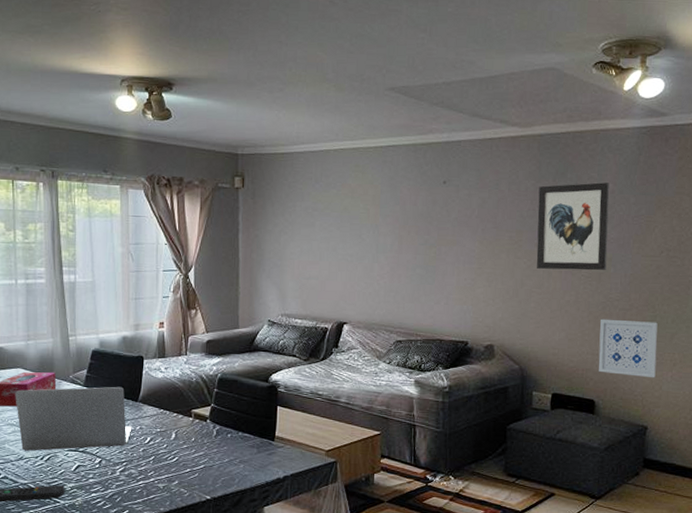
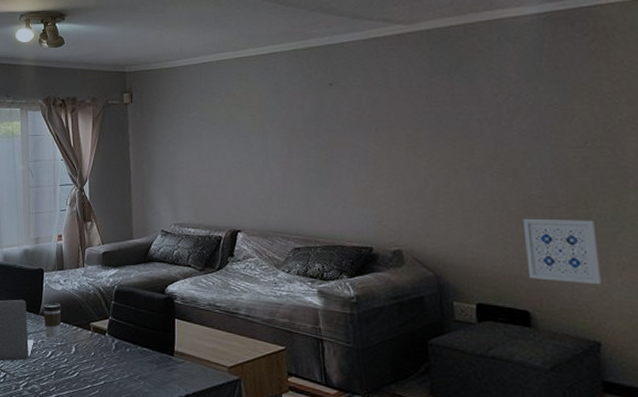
coffee cup: none [141,390,162,423] -> present [42,303,61,337]
wall art: present [536,182,610,271] -> none [433,73,522,167]

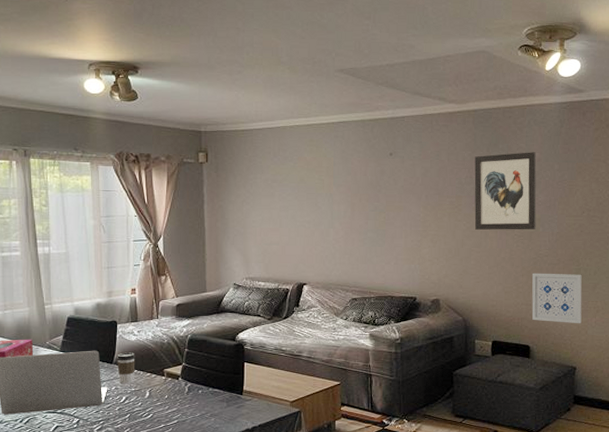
wall art: none [433,73,522,167] -> present [474,152,537,230]

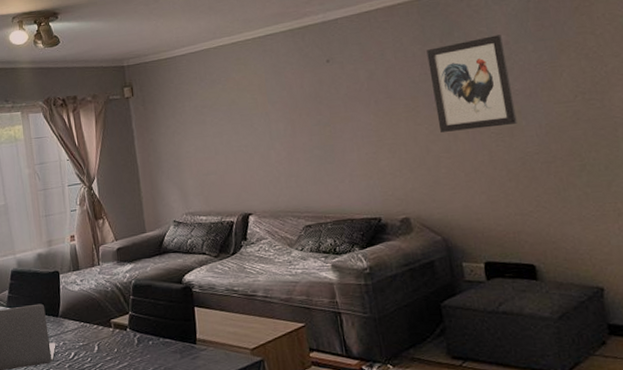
coffee cup: present [116,352,135,383] -> none [61,303,82,338]
wall art: present [531,273,582,324] -> none [522,171,600,234]

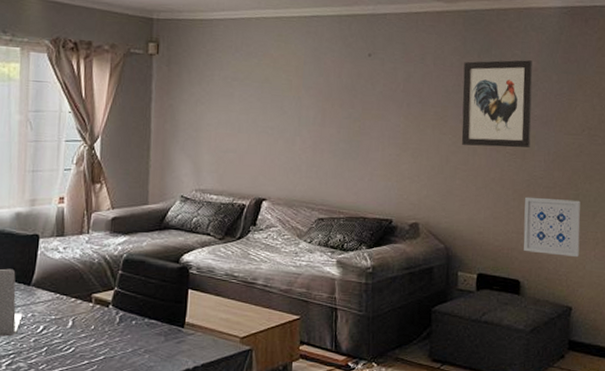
wall art: none [522,171,600,234] -> present [523,196,581,258]

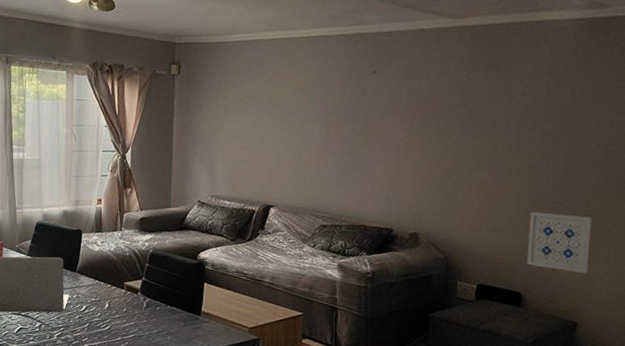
wall art: present [461,60,533,148] -> none [465,74,544,163]

